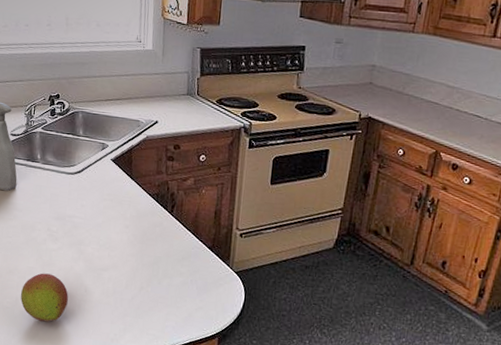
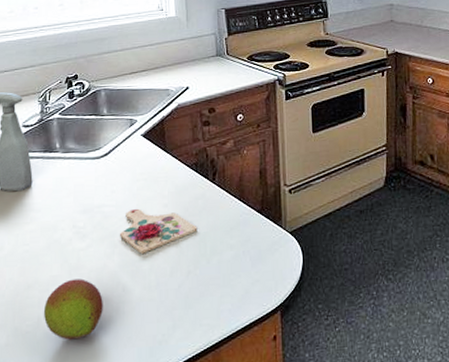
cutting board: none [85,224,153,264] -> present [119,208,198,254]

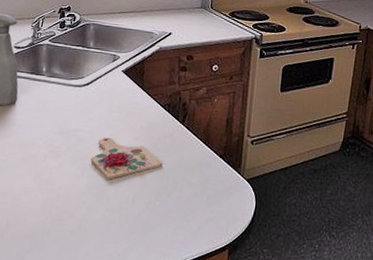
fruit: present [43,278,103,340] -> none [12,193,68,248]

